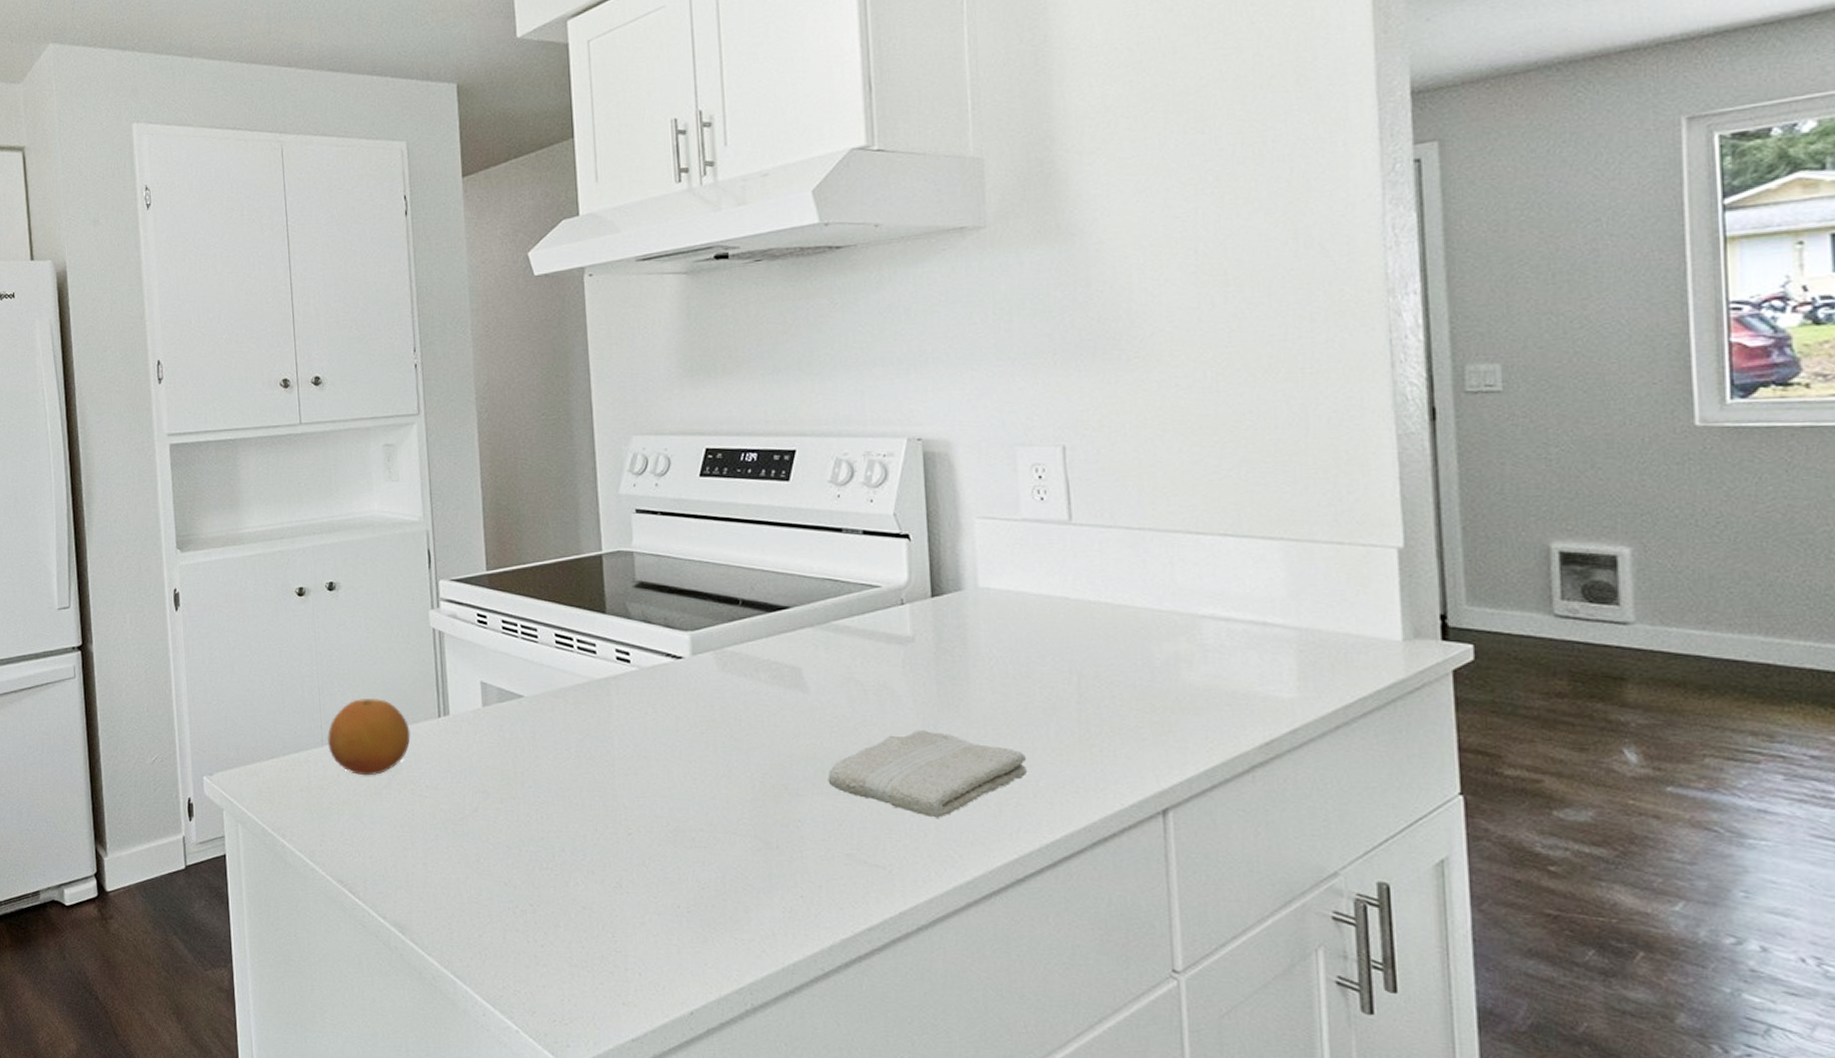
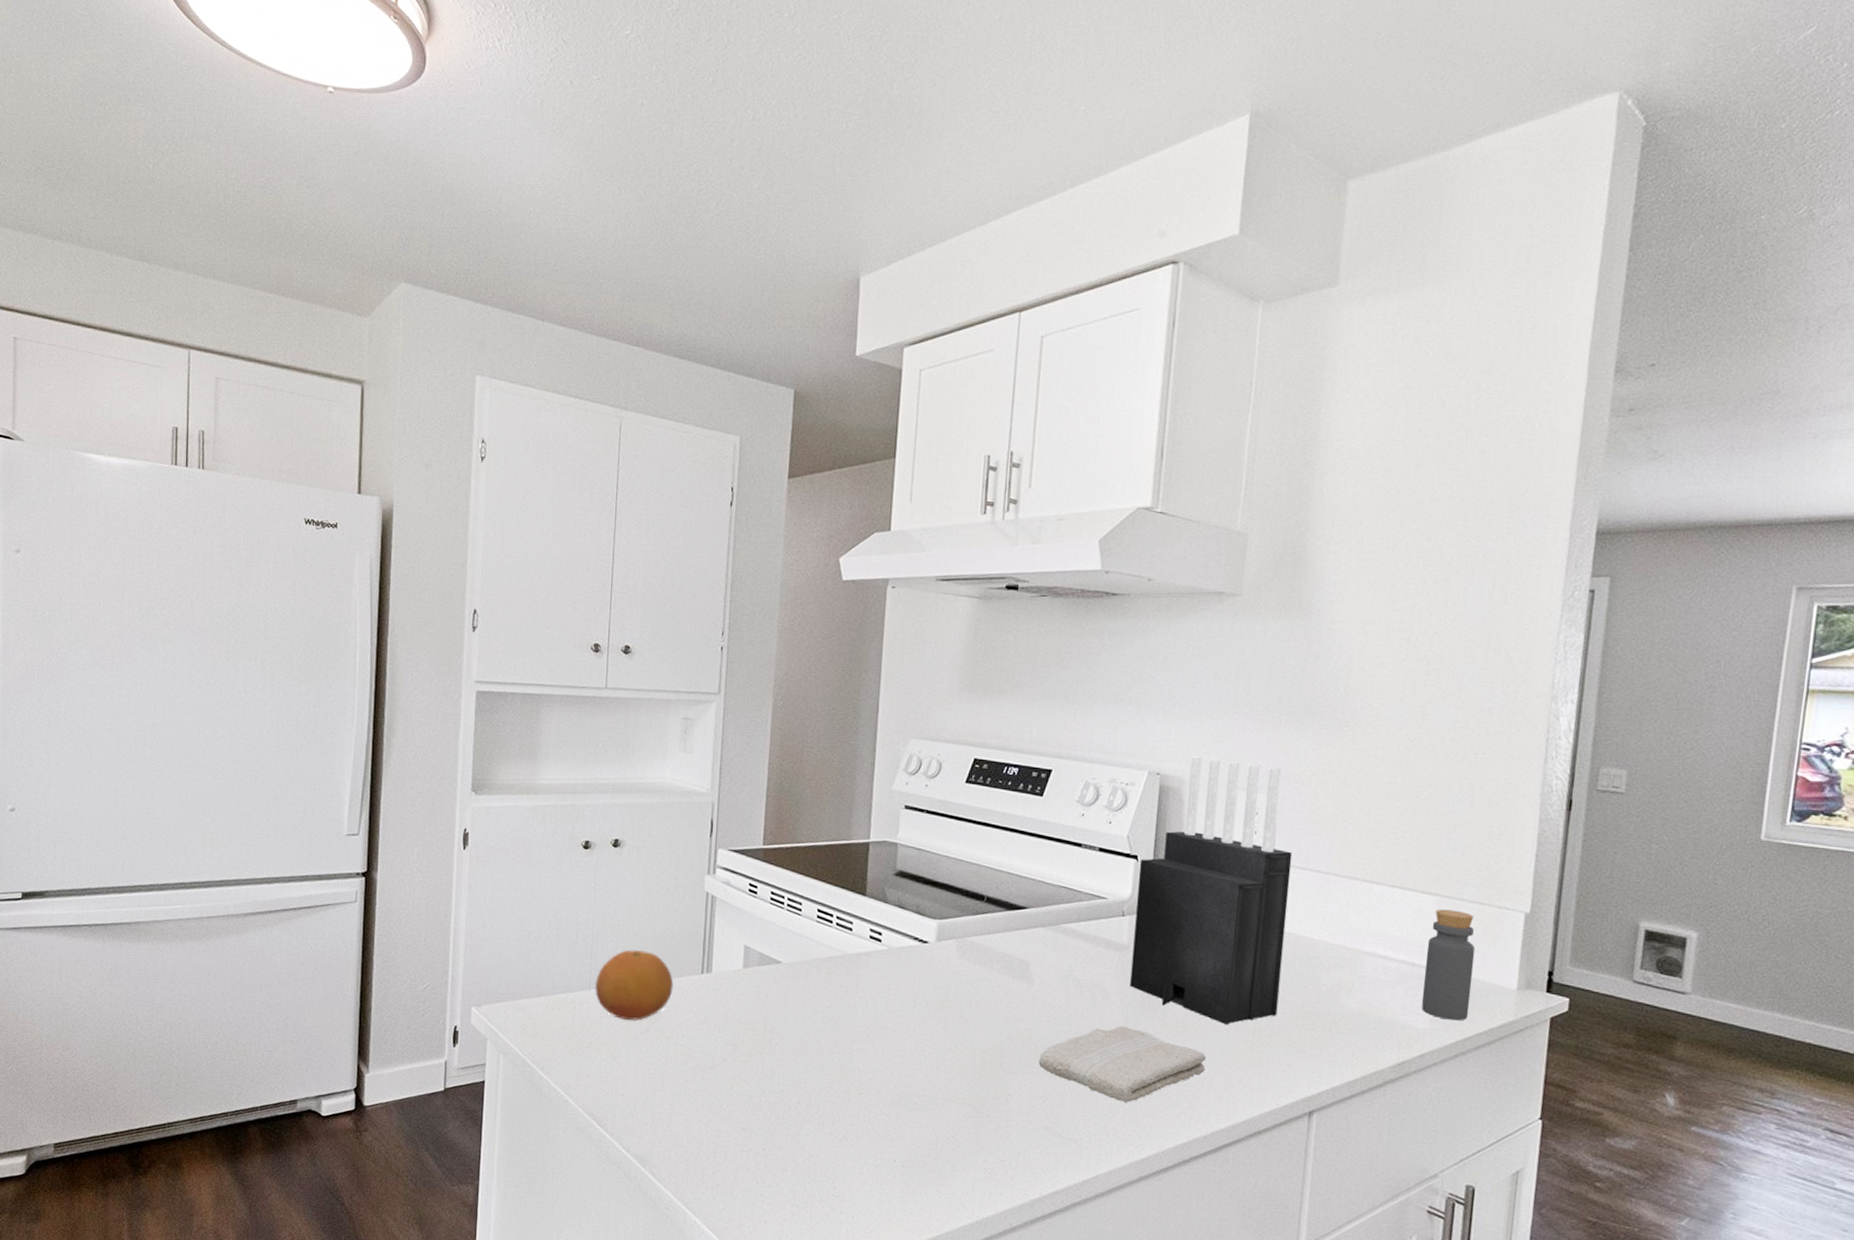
knife block: none [912,414,1105,716] -> present [1130,756,1293,1025]
bottle: none [1278,554,1346,685] -> present [1421,909,1476,1021]

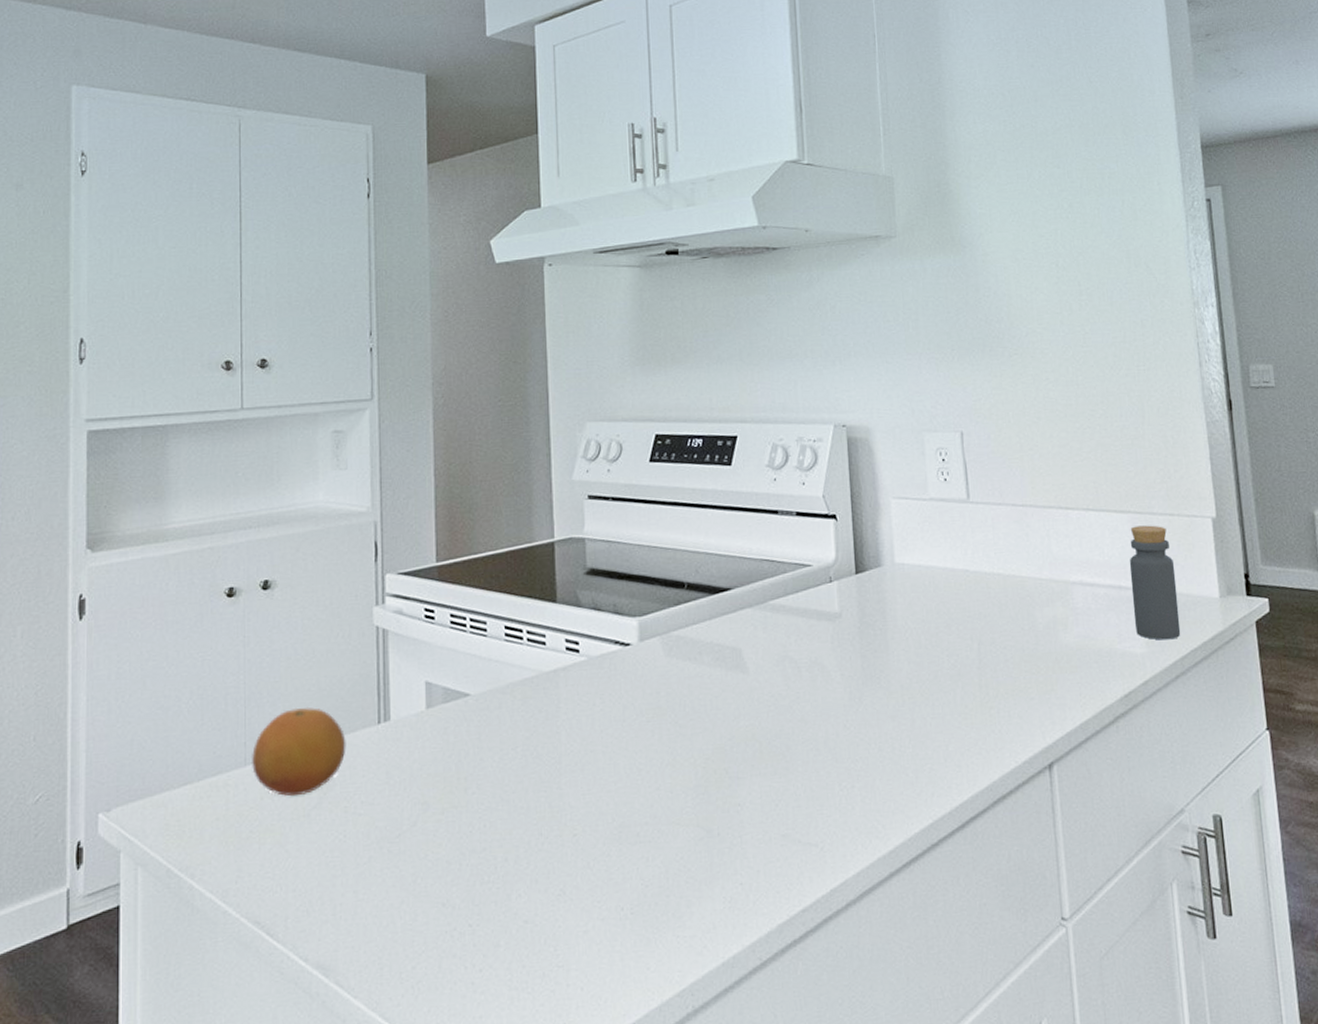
washcloth: present [1038,1025,1206,1103] -> none [765,703,938,790]
knife block: present [1130,756,1293,1025] -> none [839,403,1000,683]

